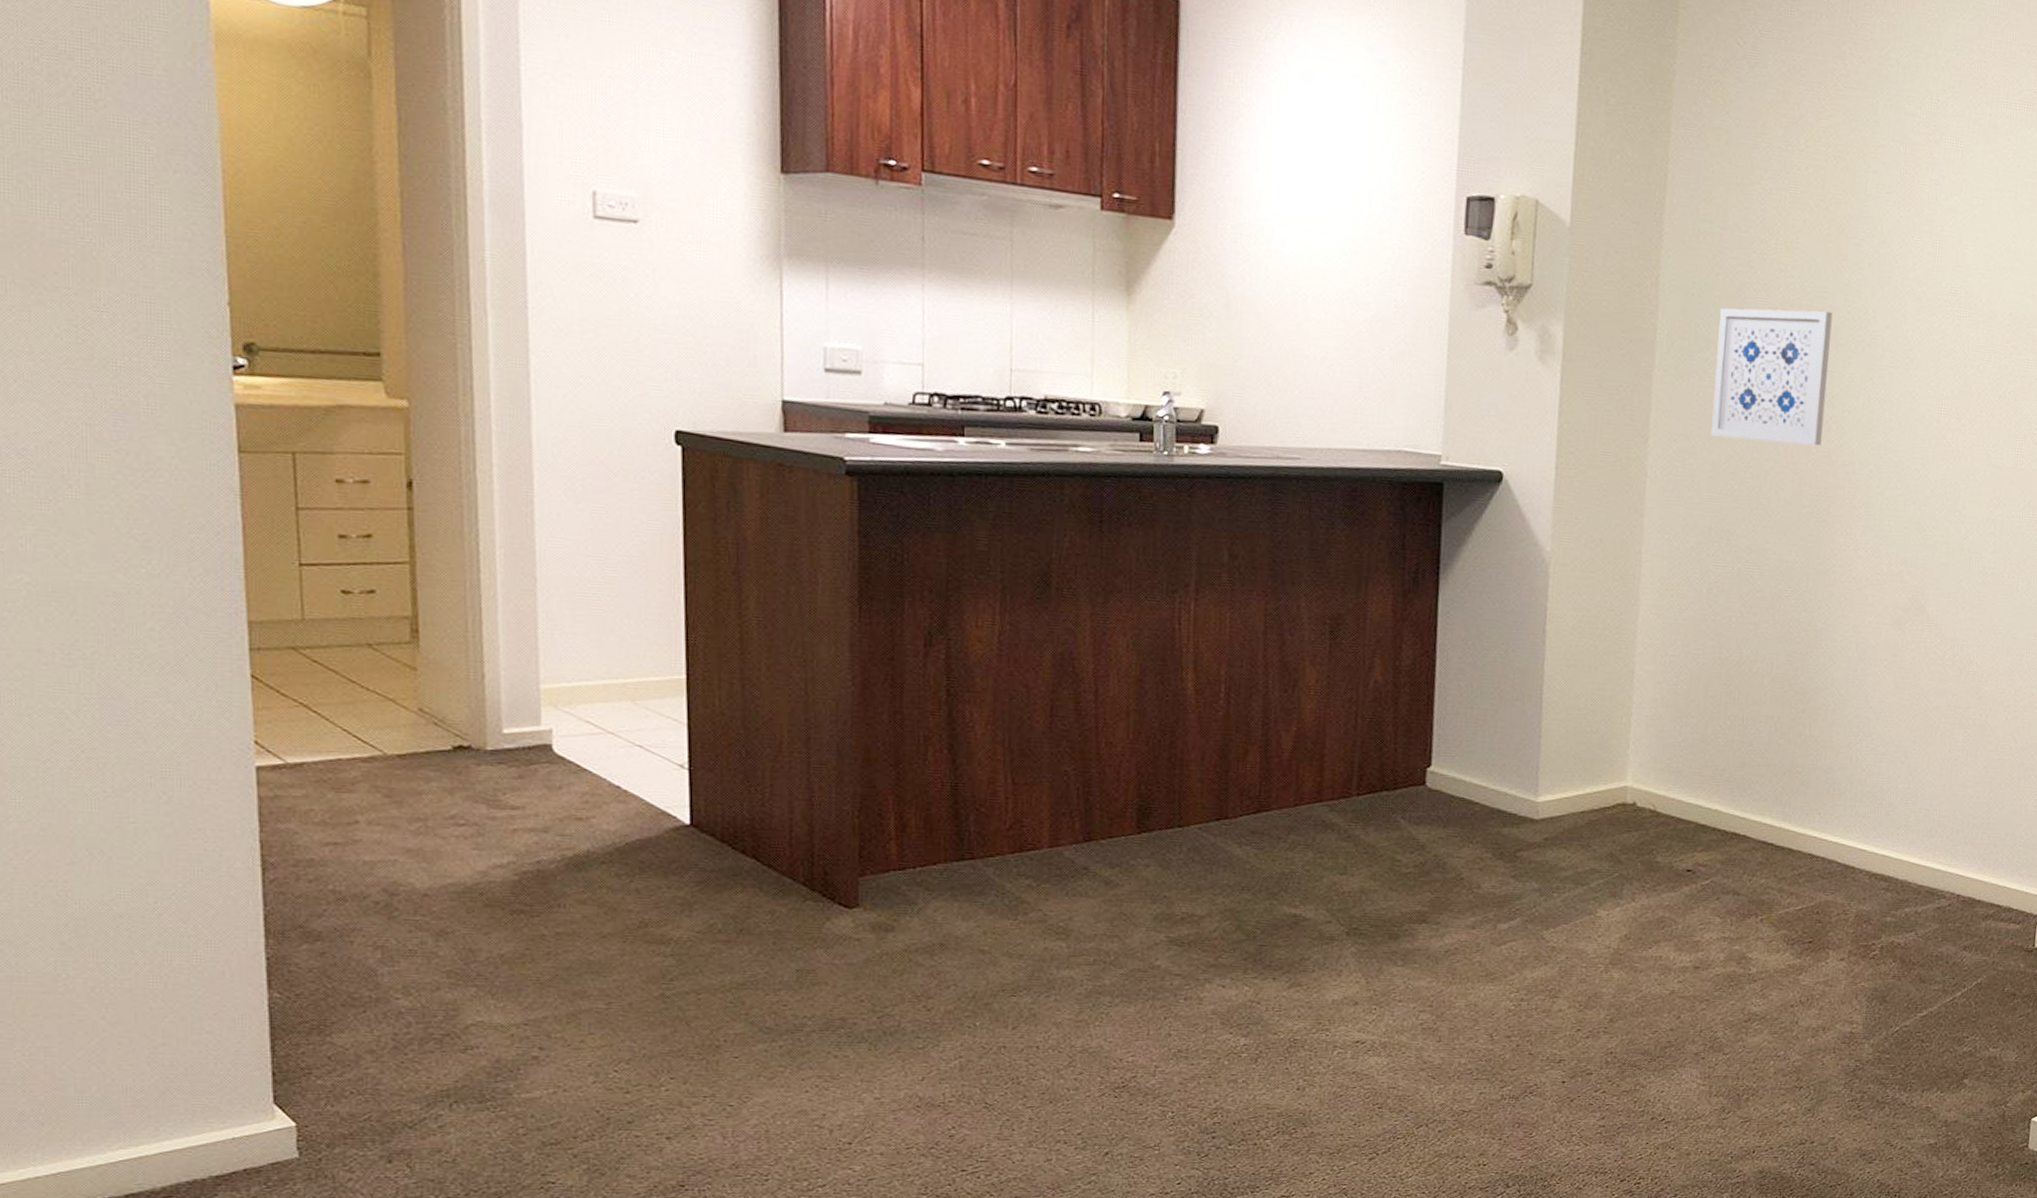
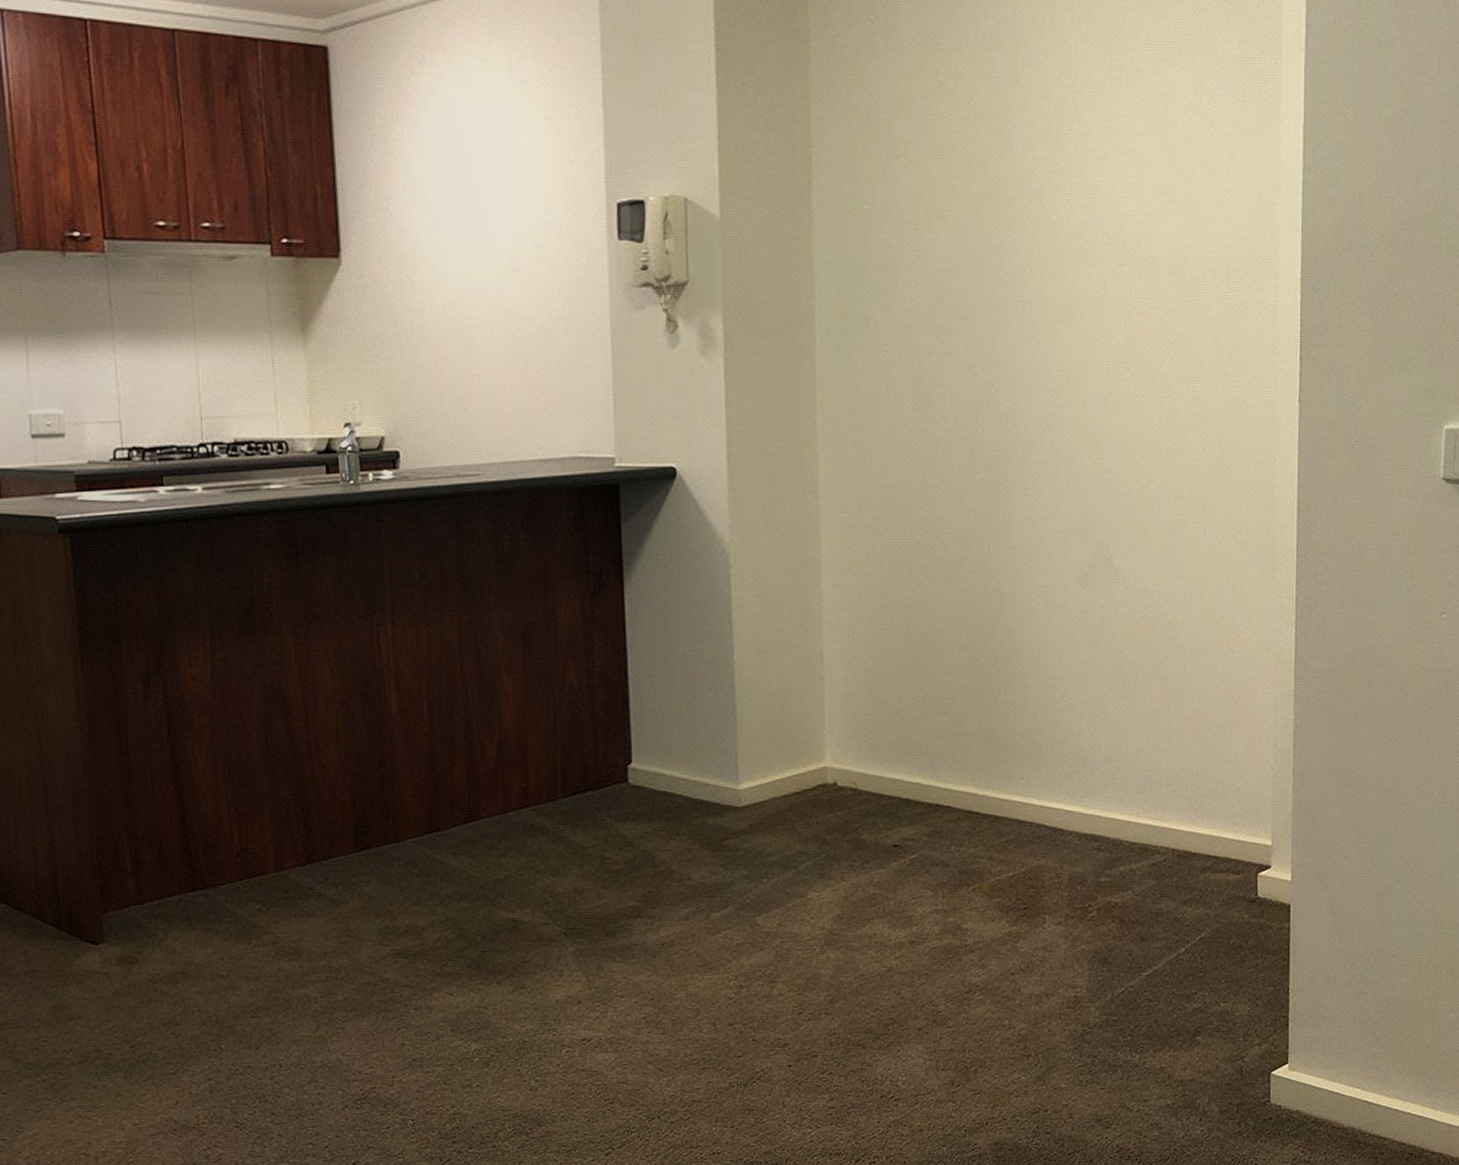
wall art: present [1711,307,1833,446] -> none [876,274,991,412]

